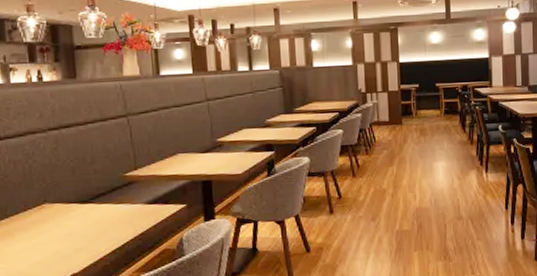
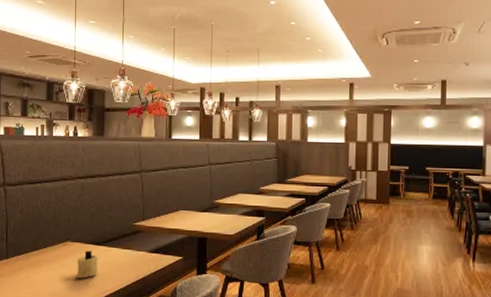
candle: none [59,210,87,244] -> present [76,250,98,279]

